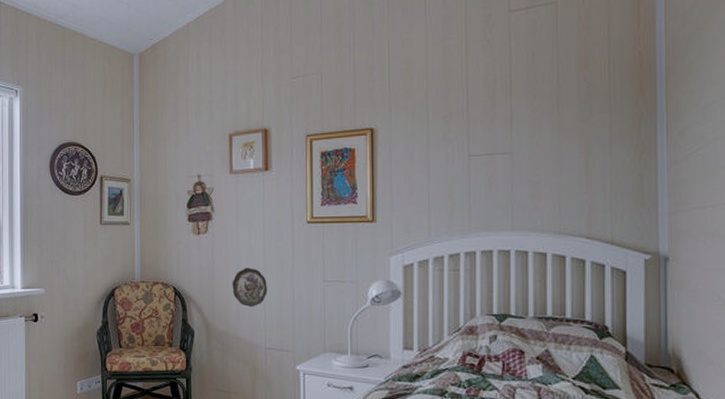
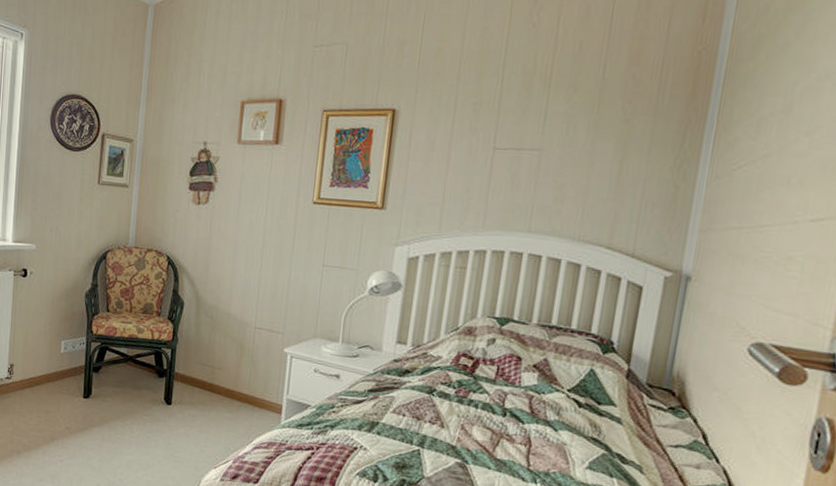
decorative plate: present [232,268,267,307] -> none [227,244,264,285]

